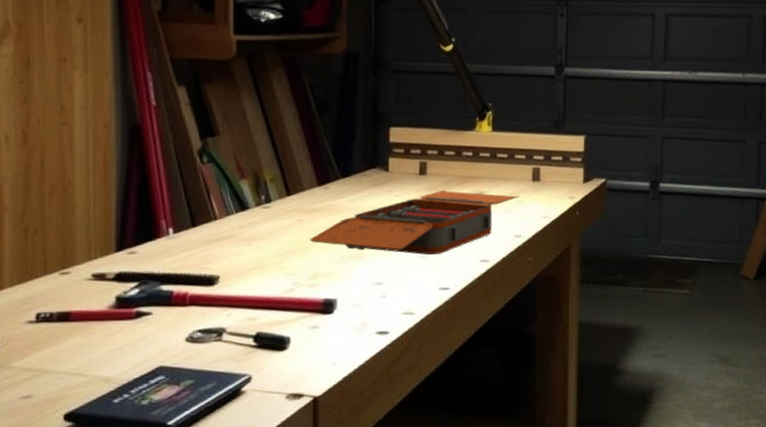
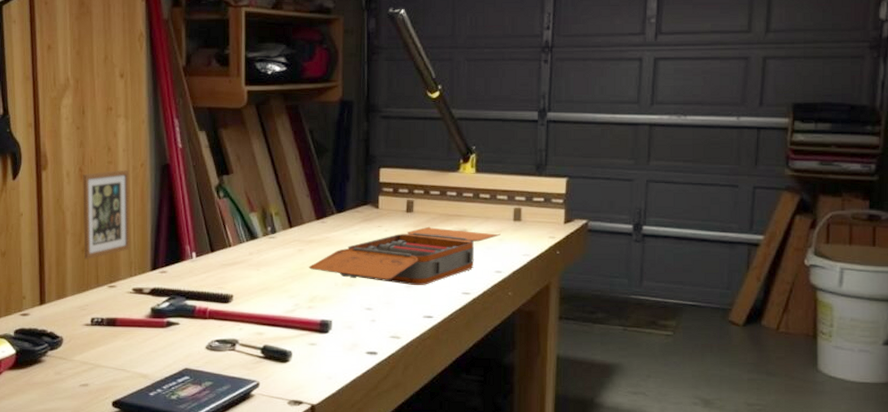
picture frame: none [26,131,90,241] -> present [83,169,131,259]

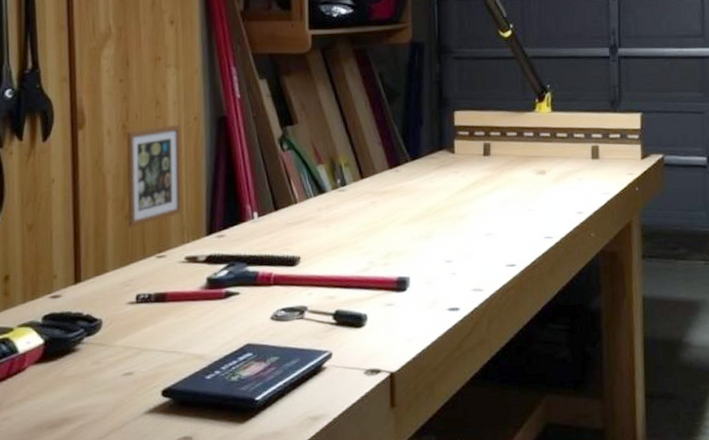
toolbox: present [309,226,501,286] -> none [383,169,580,233]

